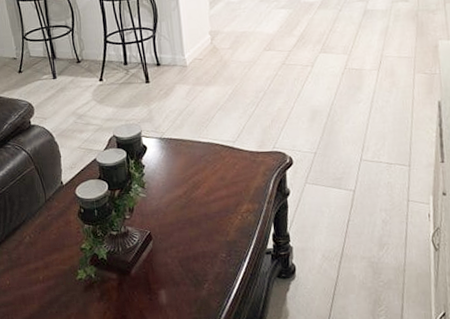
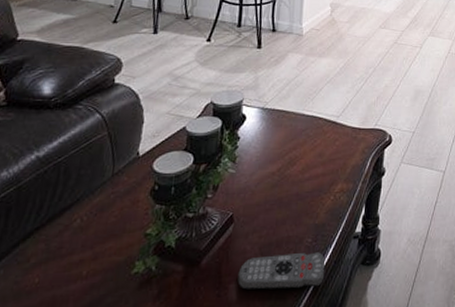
remote control: none [164,266,243,297] -> present [237,252,326,290]

